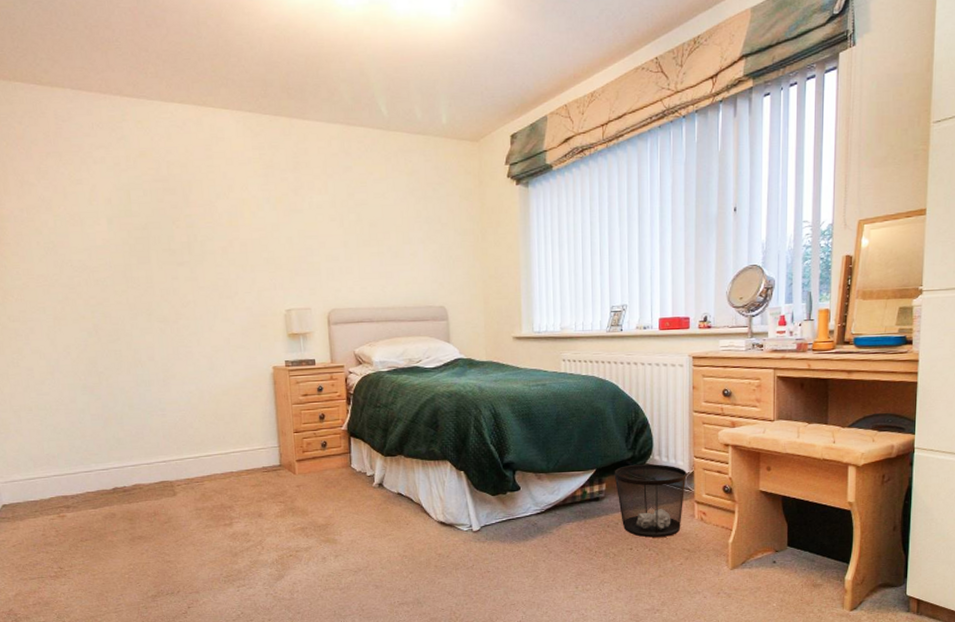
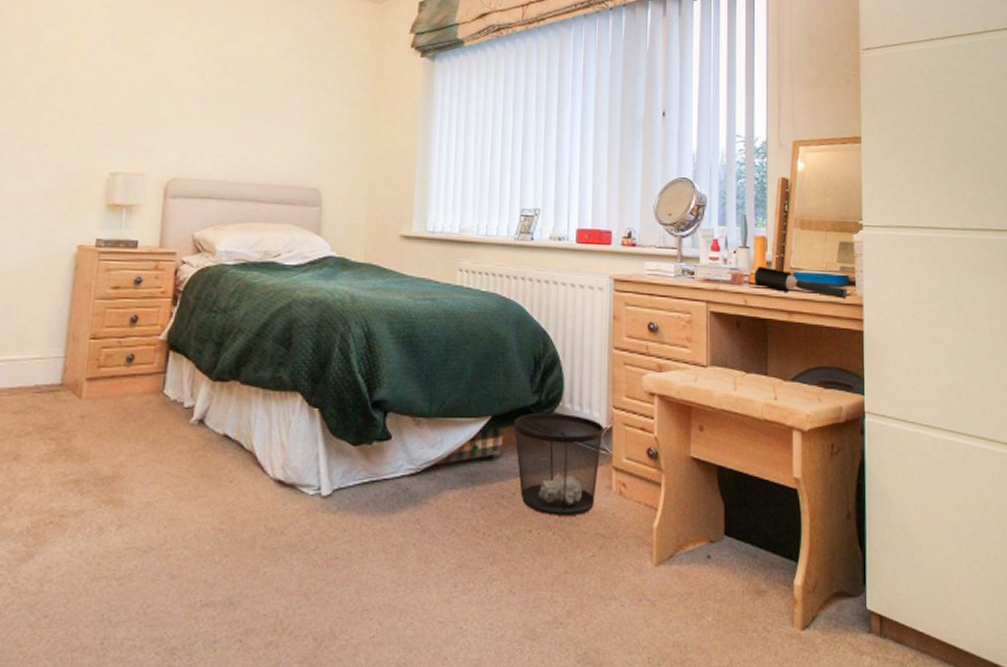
hairbrush: none [817,335,905,357] -> present [754,266,848,299]

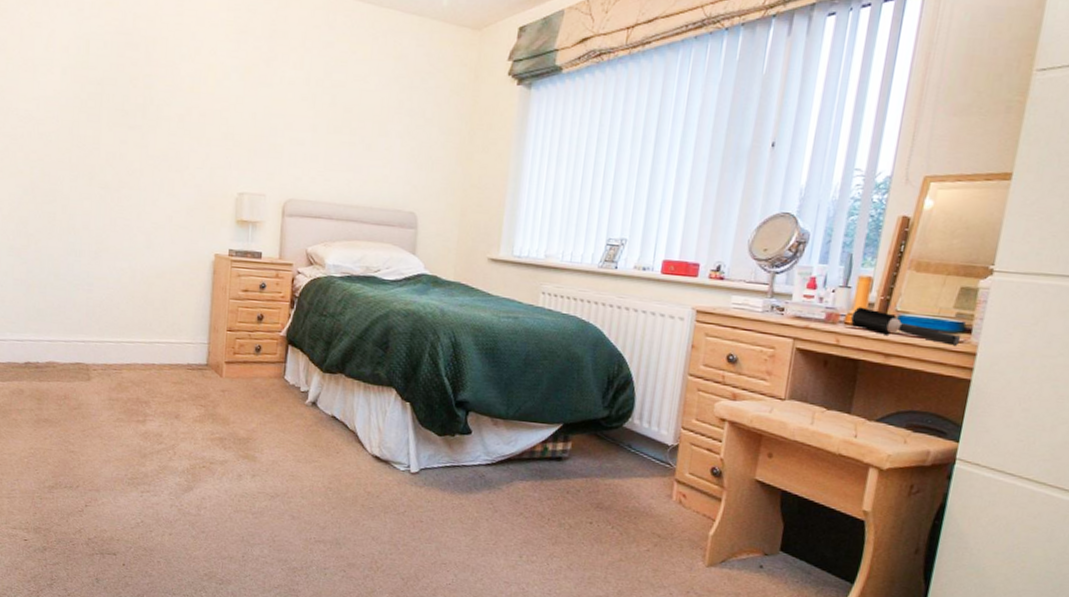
waste bin: present [514,412,604,516] -> none [583,425,670,516]

